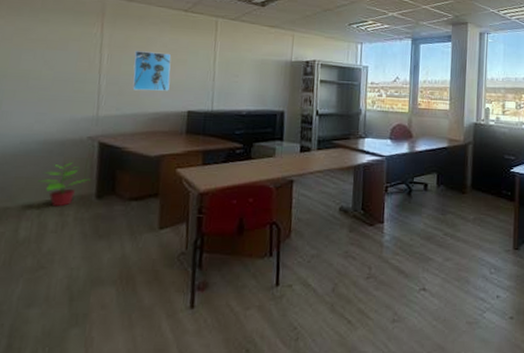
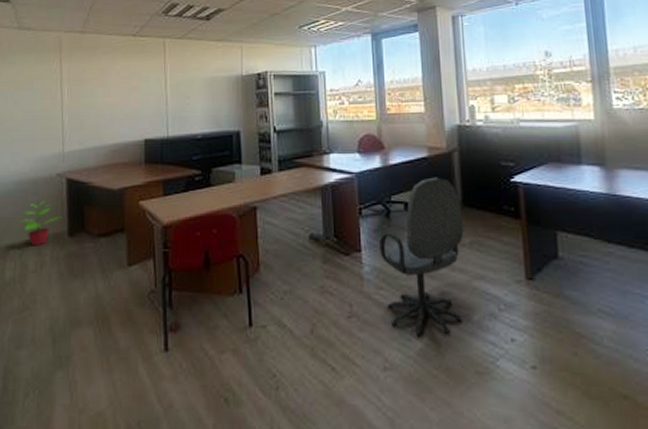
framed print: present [132,51,172,91] -> none [90,81,126,123]
office chair: none [399,164,471,294] -> present [378,177,464,336]

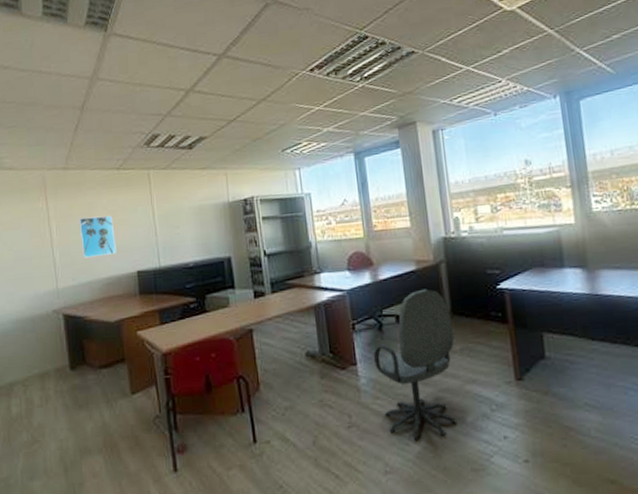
potted plant: present [18,199,62,246] -> none [19,336,62,382]
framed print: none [90,81,126,123] -> present [78,215,116,258]

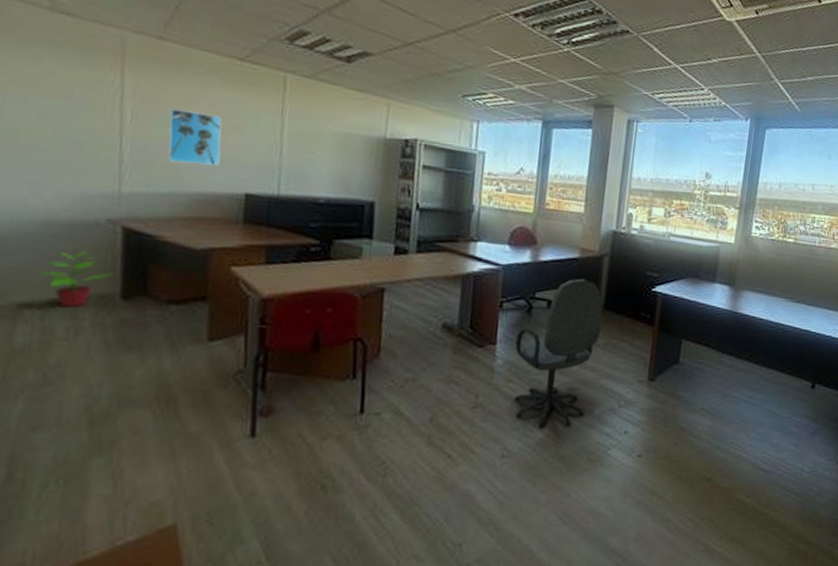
potted plant: none [19,336,62,382] -> present [39,250,113,308]

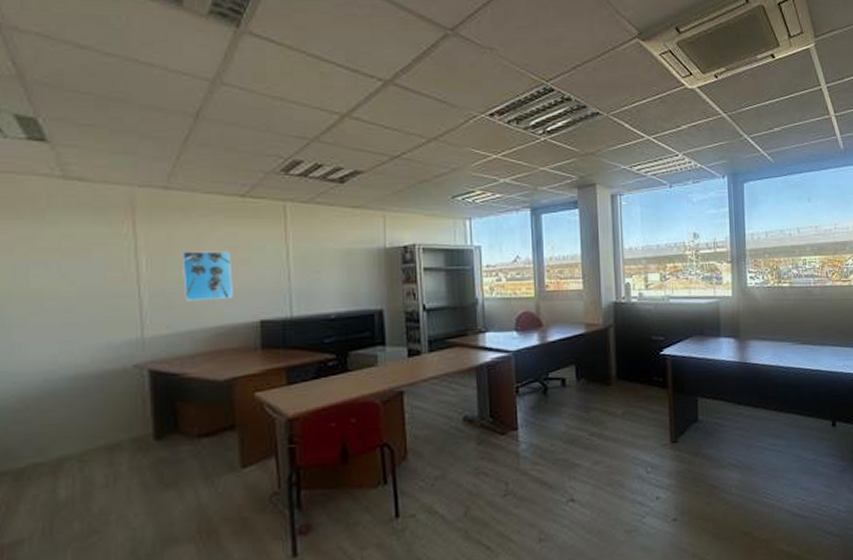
potted plant: present [39,250,113,308] -> none [75,397,144,456]
office chair: present [514,278,603,427] -> none [535,352,617,505]

